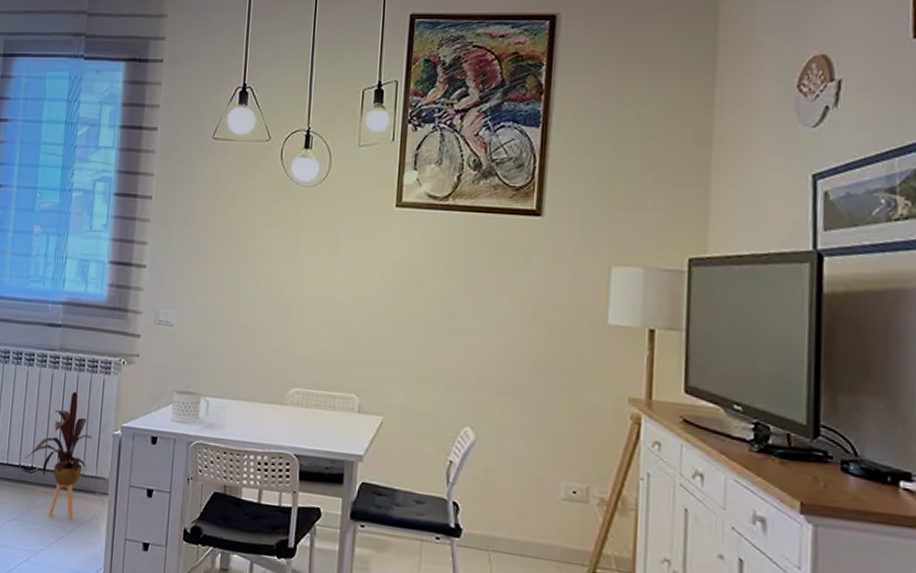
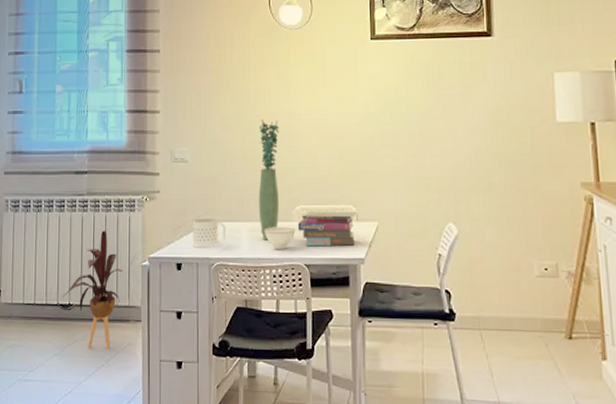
vase: none [247,286,279,423] -> present [258,119,279,241]
bowl: none [252,408,288,436] -> present [264,227,296,250]
books: none [290,395,361,440] -> present [297,211,358,247]

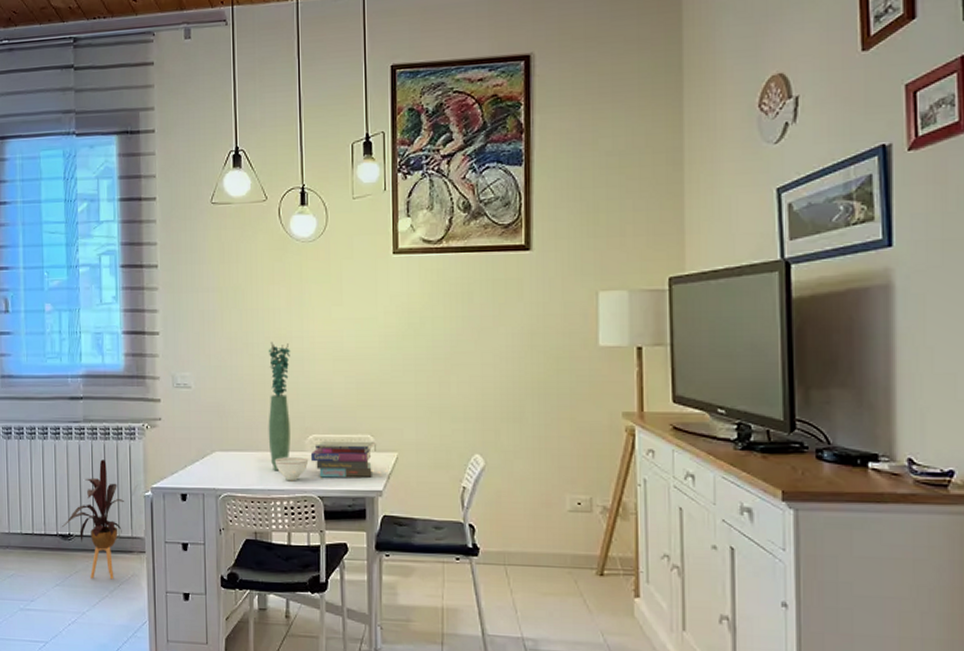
mug: present [192,217,226,248] -> none [197,446,233,478]

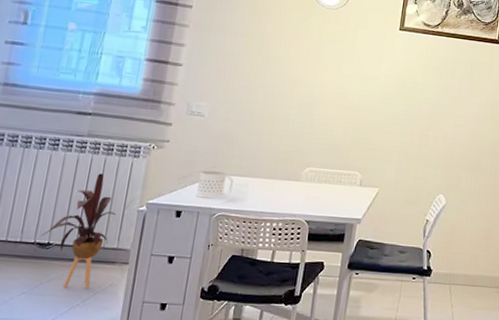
mug: none [197,446,233,478] -> present [196,170,234,199]
vase: present [268,342,291,471] -> none [268,86,301,196]
bowl: present [274,457,309,481] -> none [271,184,302,206]
books: present [310,441,376,478] -> none [303,173,362,207]

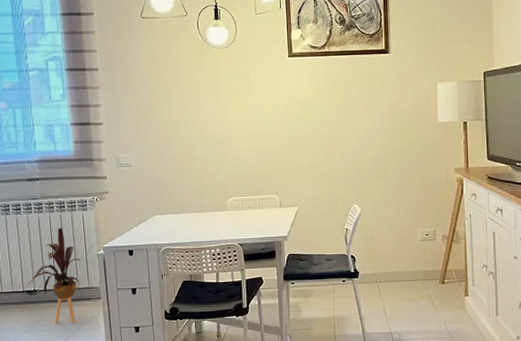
mug: present [196,170,234,199] -> none [140,211,170,237]

